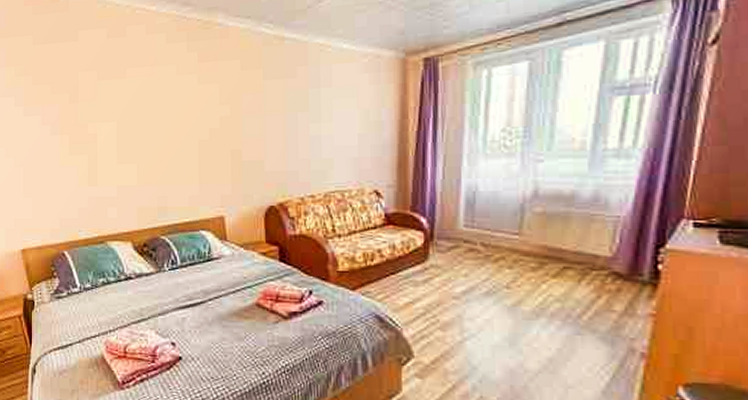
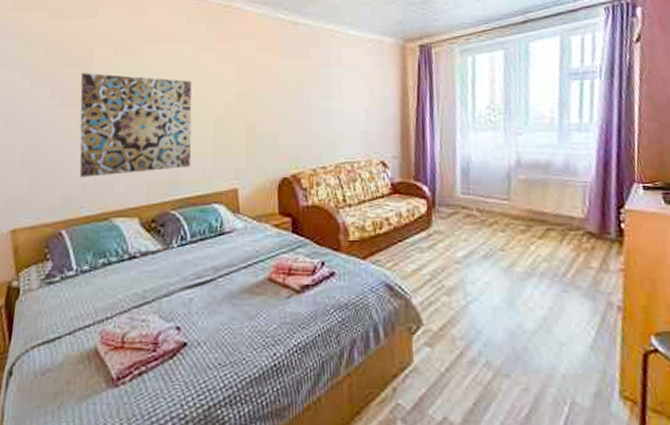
wall art: none [68,99,178,202] -> present [79,73,192,177]

